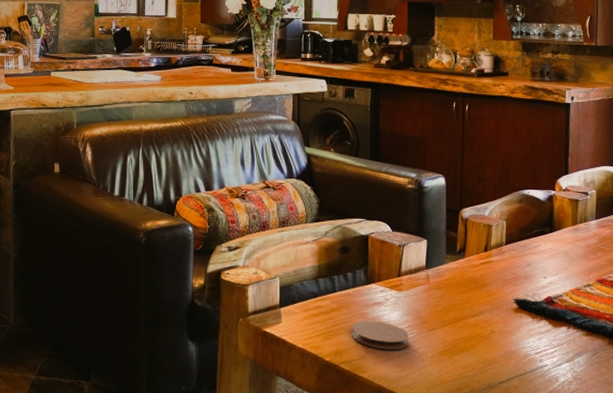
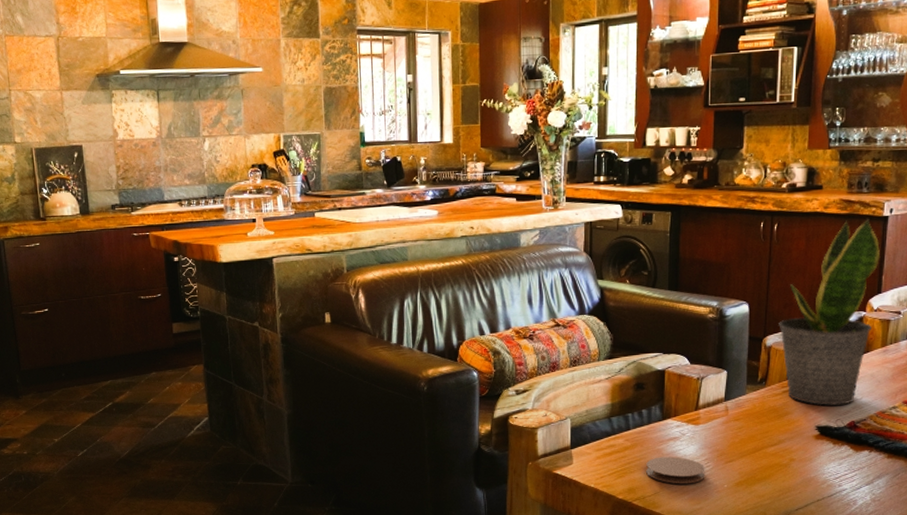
potted plant: none [474,105,565,280] -> present [779,219,880,406]

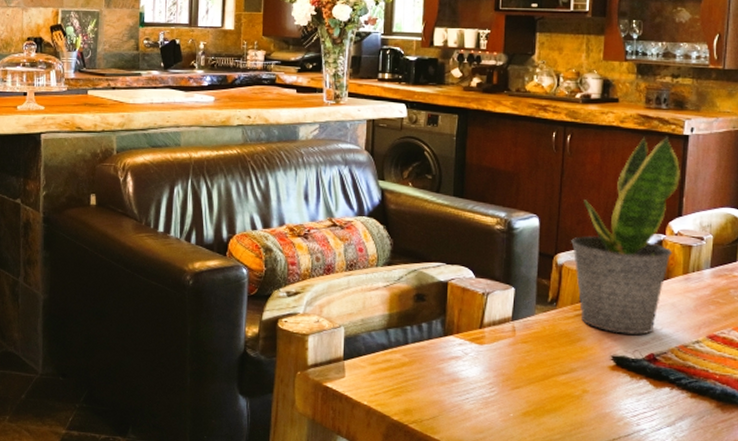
coaster: present [646,456,705,484] -> none [425,376,490,410]

